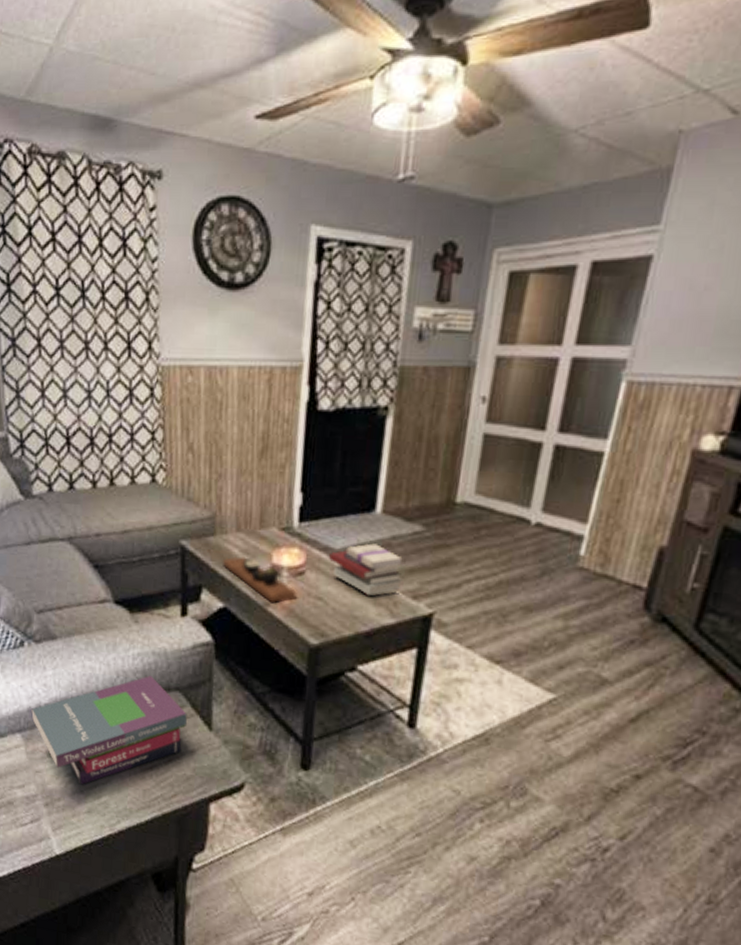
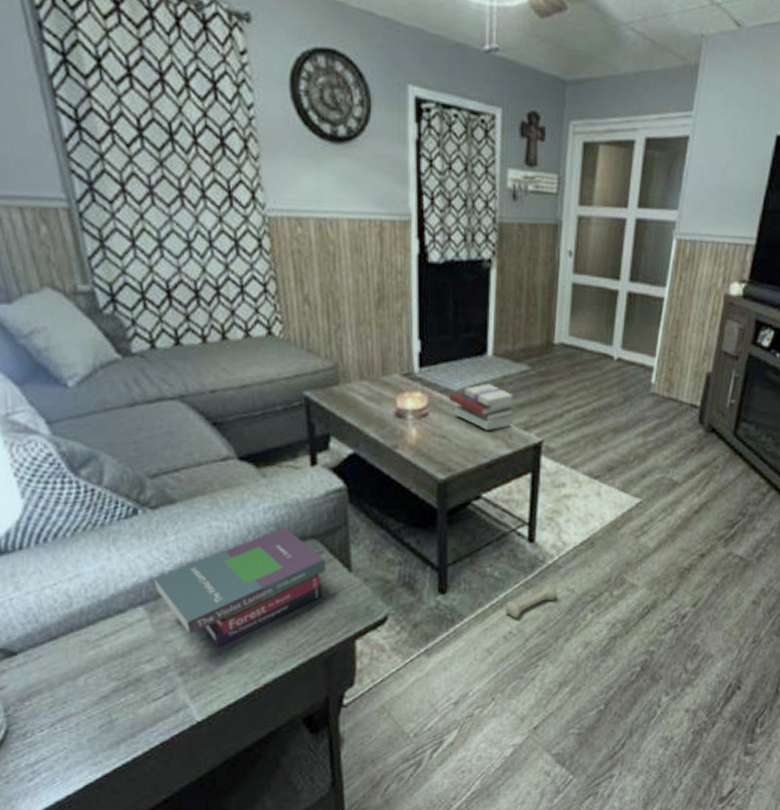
decorative tray: present [221,557,297,604] -> none [348,403,423,445]
dog toy: none [373,777,439,813] -> present [504,583,558,619]

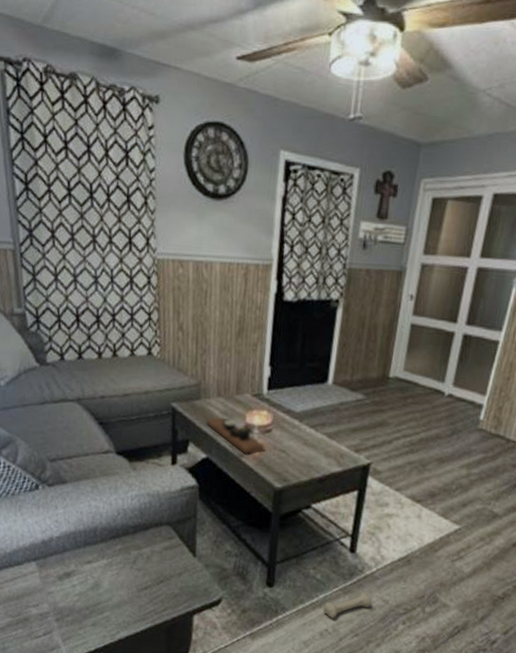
books: present [154,528,326,647] -> none [45,513,176,603]
decorative tray: none [348,403,423,445] -> present [205,417,265,455]
books: present [449,383,515,431] -> none [291,408,348,450]

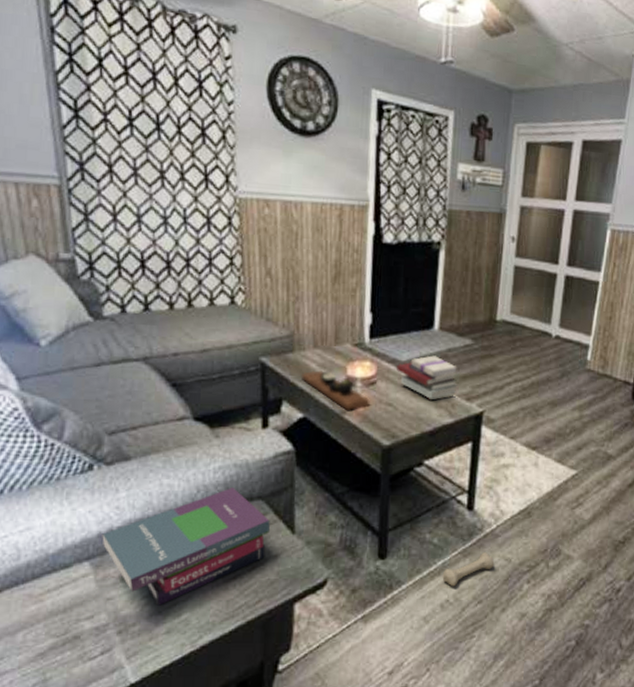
books: none [45,513,176,603] -> present [102,488,270,606]
books: none [291,408,348,450] -> present [397,355,458,401]

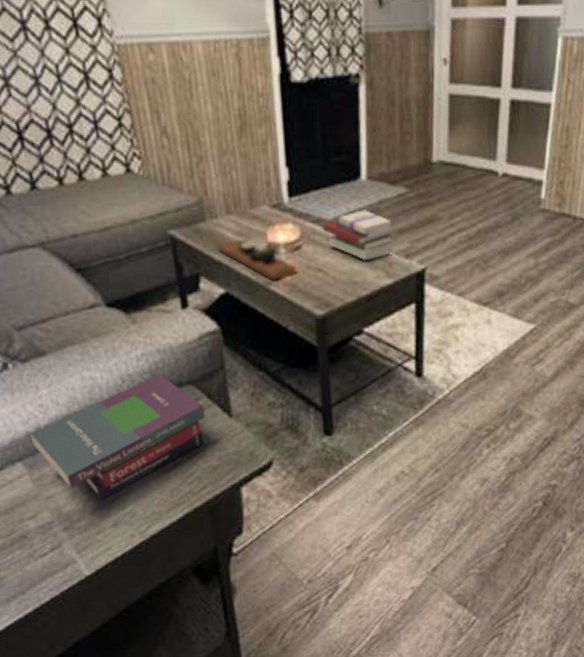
dog toy: present [442,551,495,587] -> none [394,418,450,458]

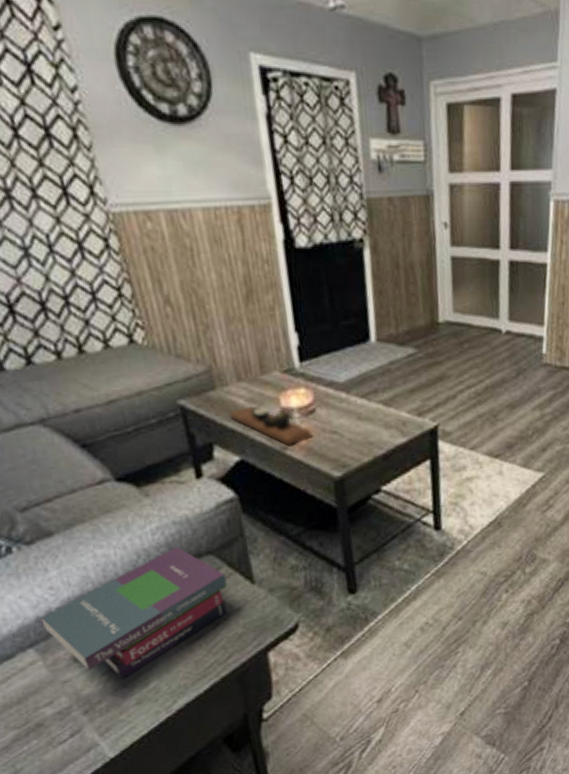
books: present [323,210,394,261] -> none [335,371,406,422]

